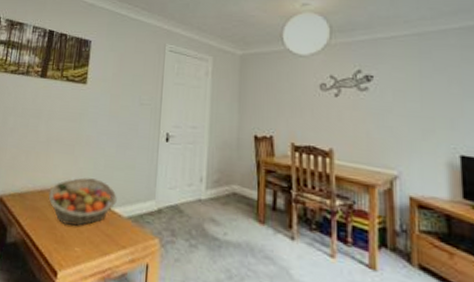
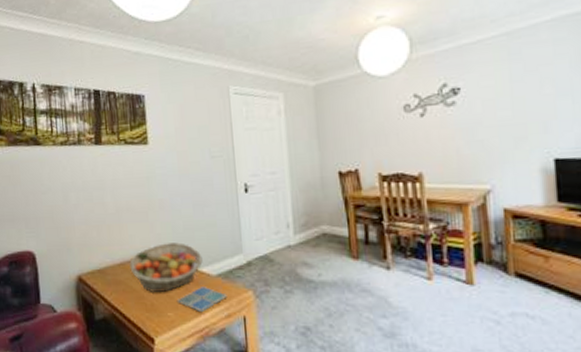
drink coaster: none [85,226,134,253] -> present [176,287,227,313]

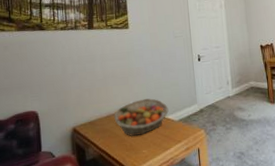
drink coaster: present [176,287,227,313] -> none [149,129,186,149]

